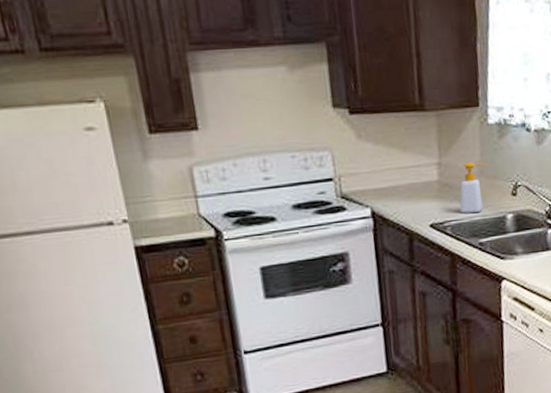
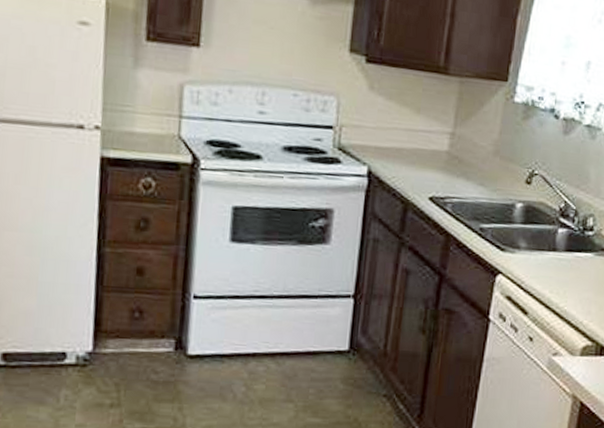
soap bottle: present [459,161,489,213] -> none [466,138,507,195]

